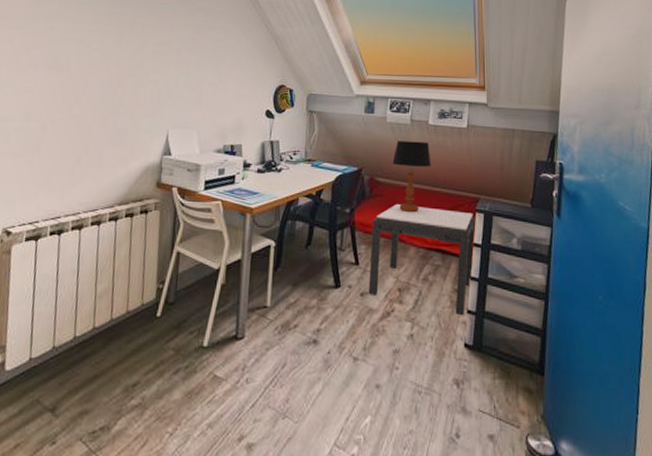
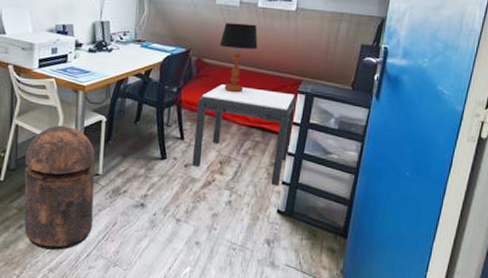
trash can: none [181,251,263,400] -> present [24,125,95,250]

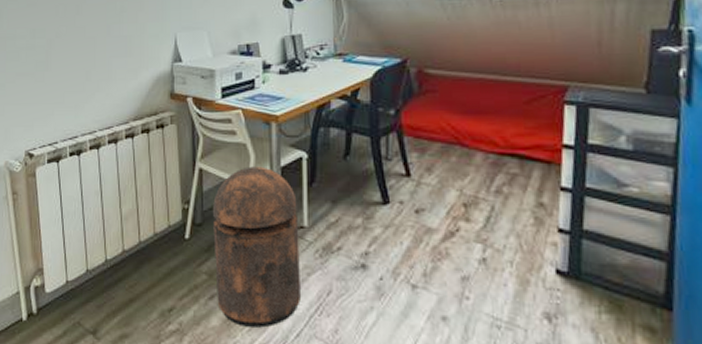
side table: present [192,84,296,186] -> none [424,100,564,236]
table lamp: present [219,23,258,93] -> none [445,19,499,110]

